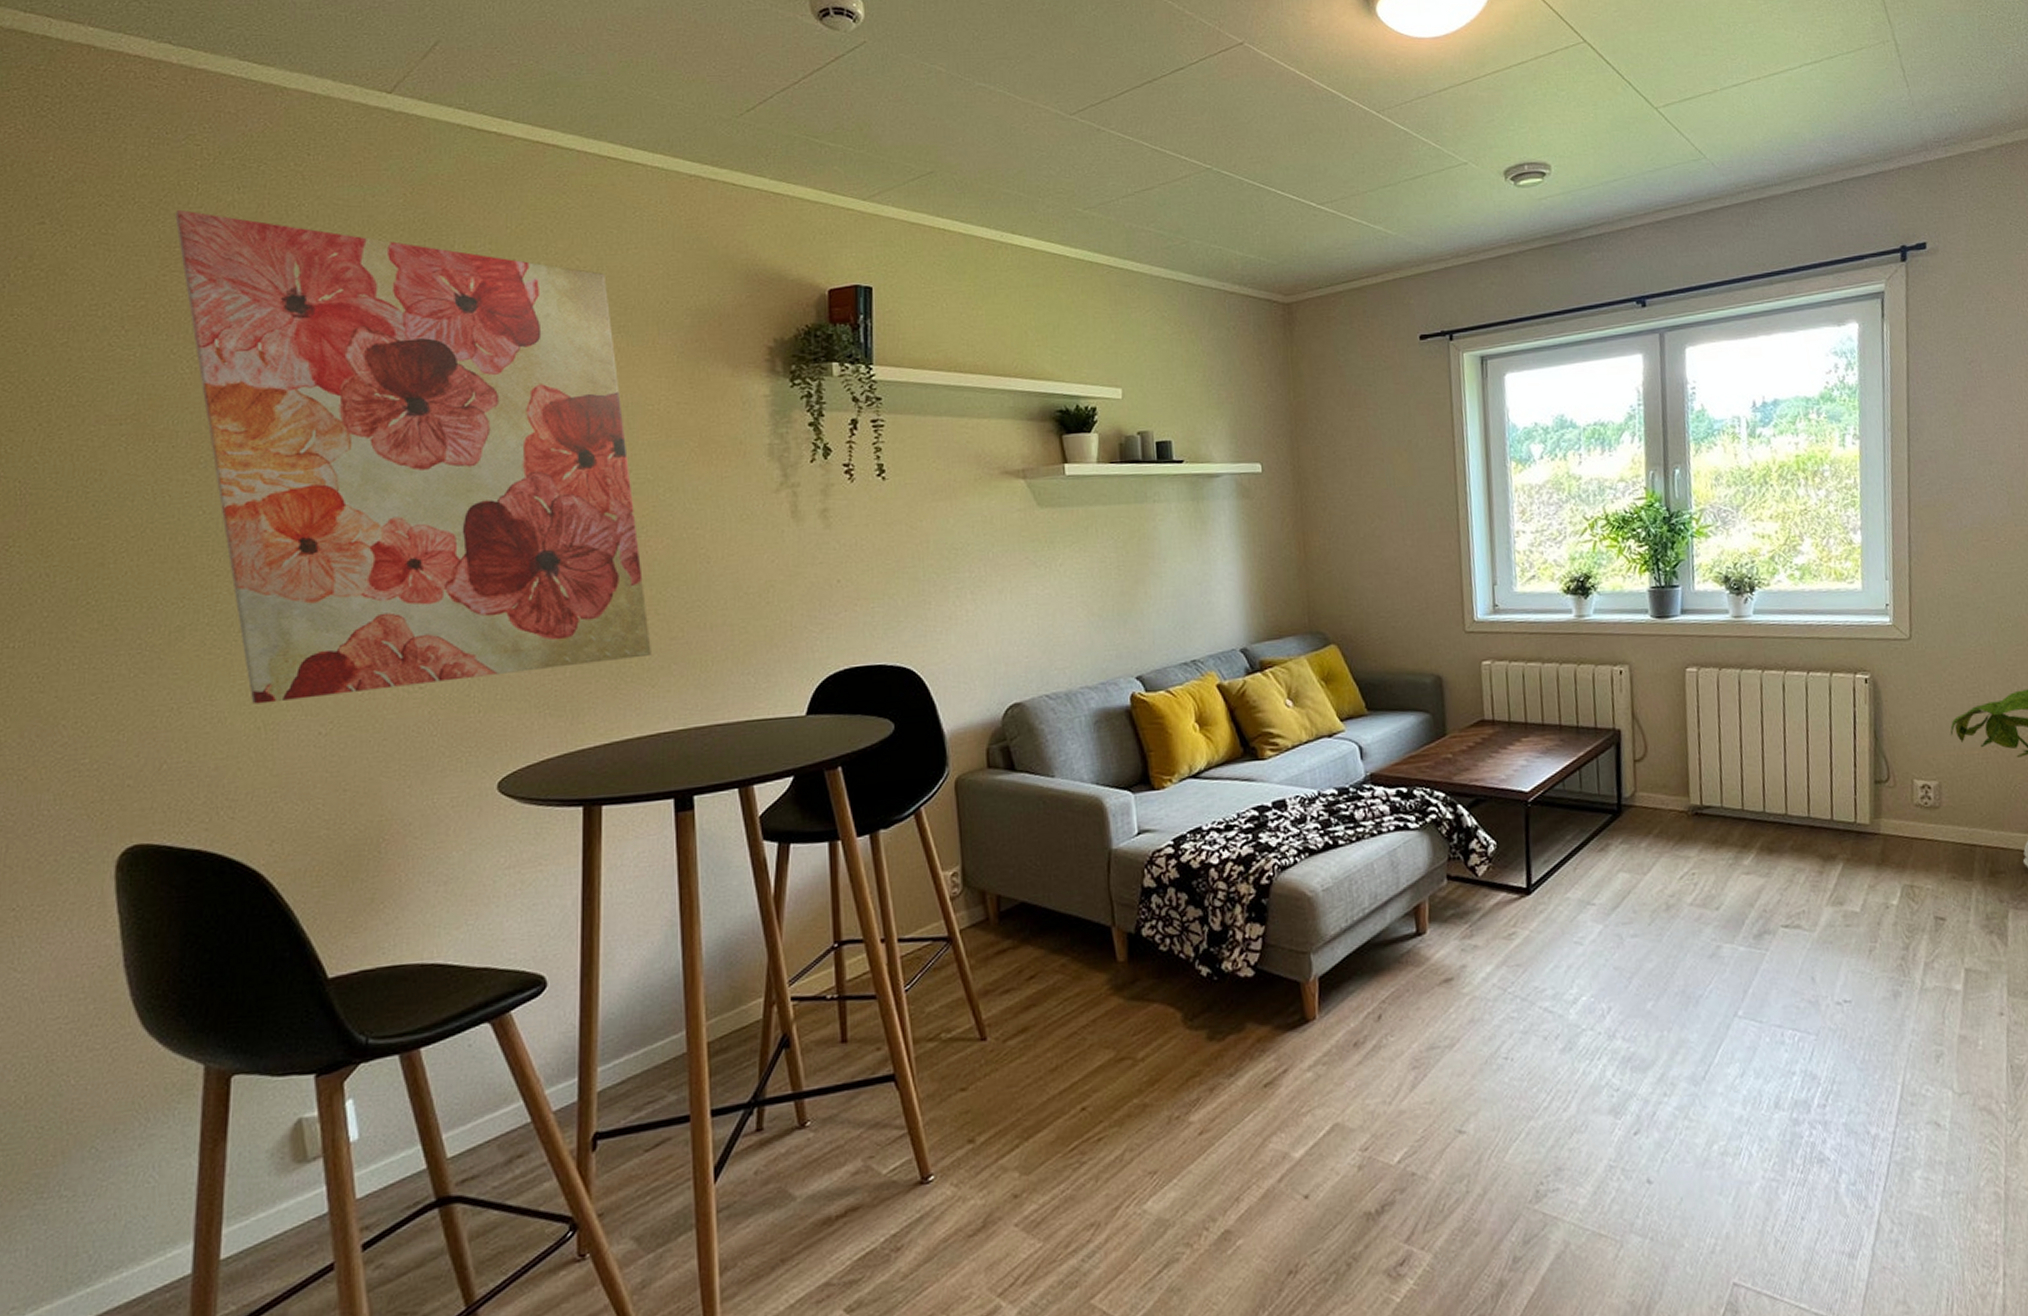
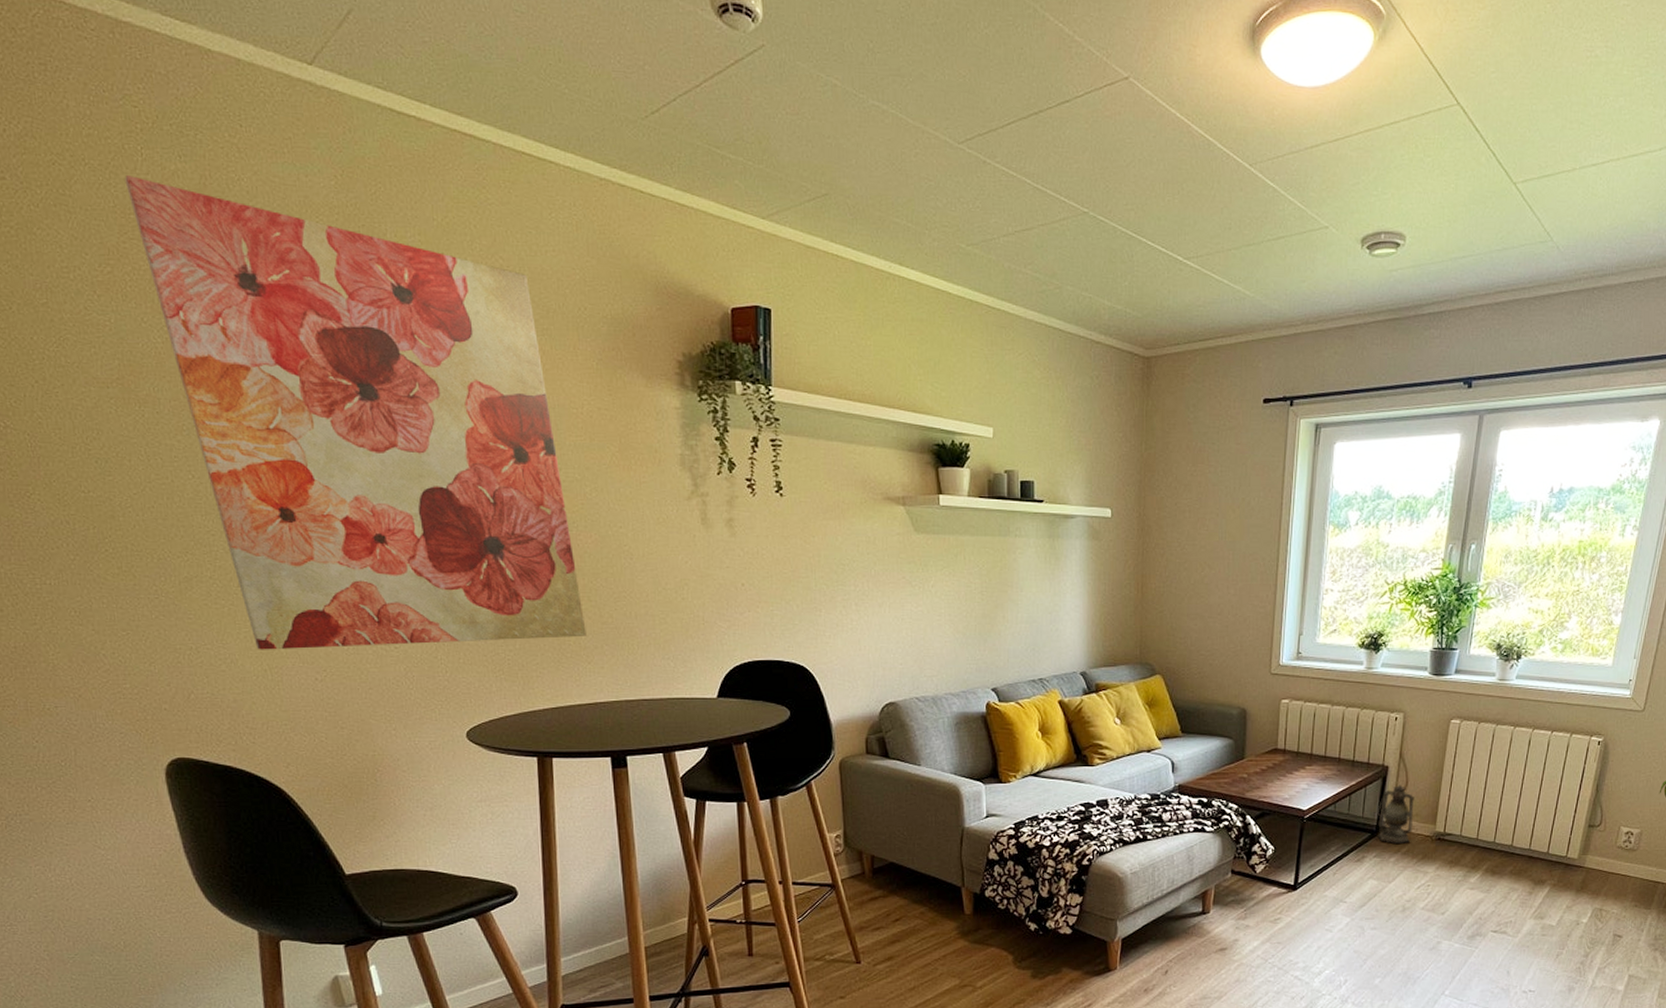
lantern: none [1614,750,1662,826] -> present [1376,784,1415,845]

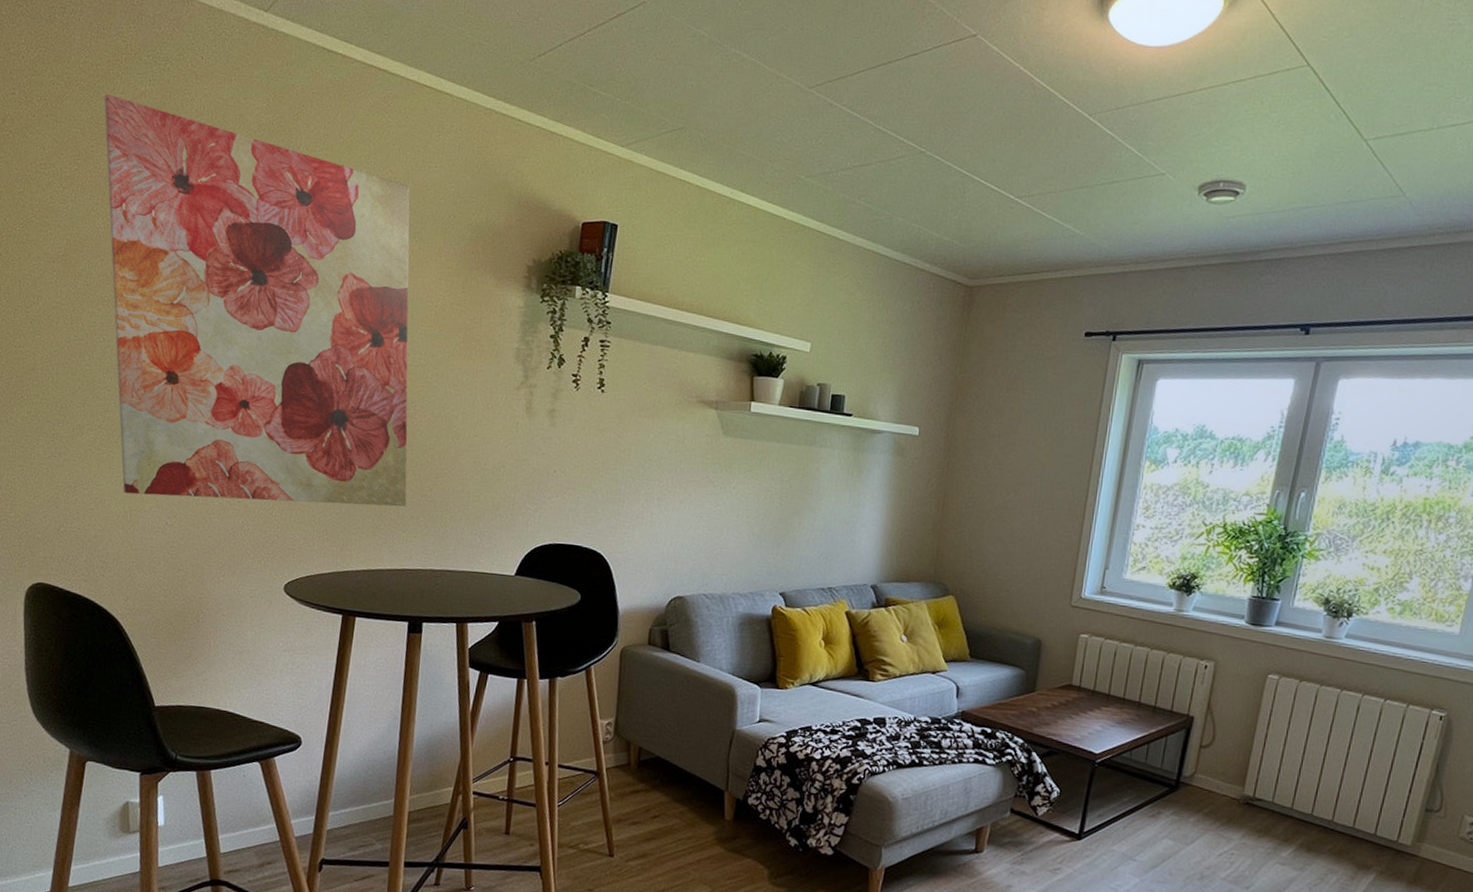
lantern: present [1376,784,1415,845] -> none [1176,738,1222,804]

